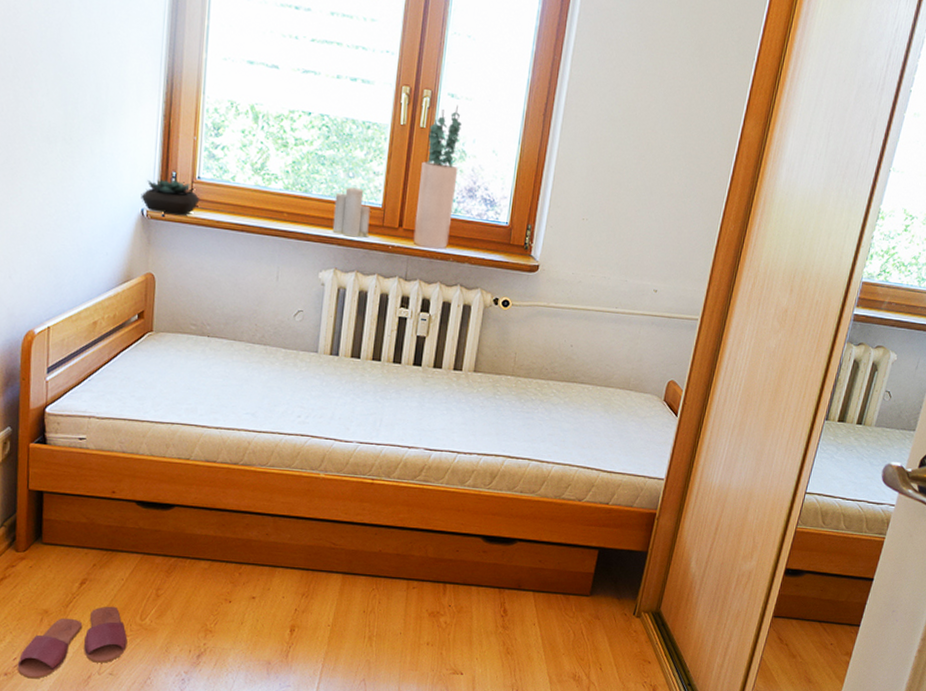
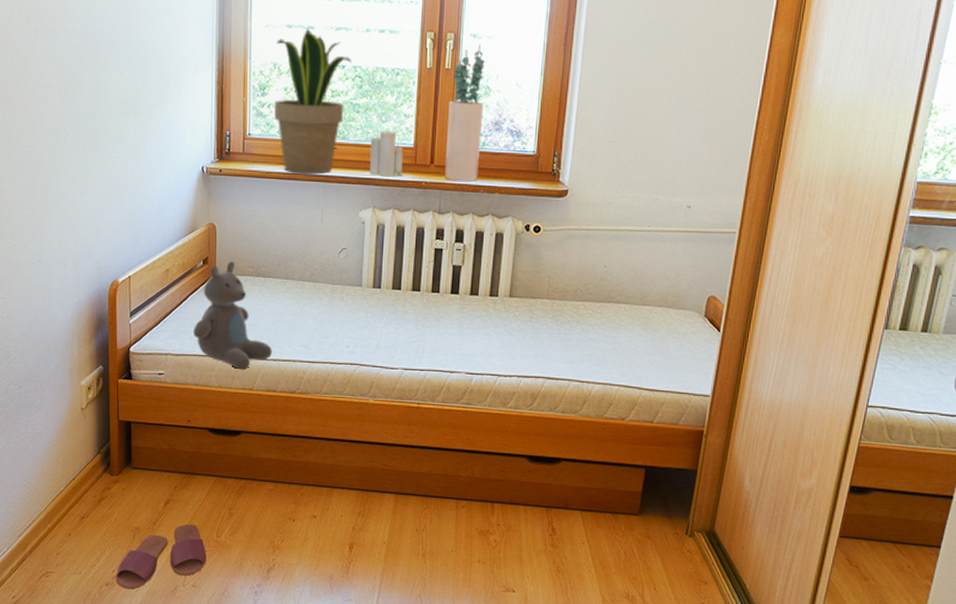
stuffed animal: none [123,317,214,438] -> present [194,261,272,370]
succulent plant: present [142,179,200,216] -> none [202,138,251,170]
potted plant: none [229,66,320,228] -> present [274,28,352,174]

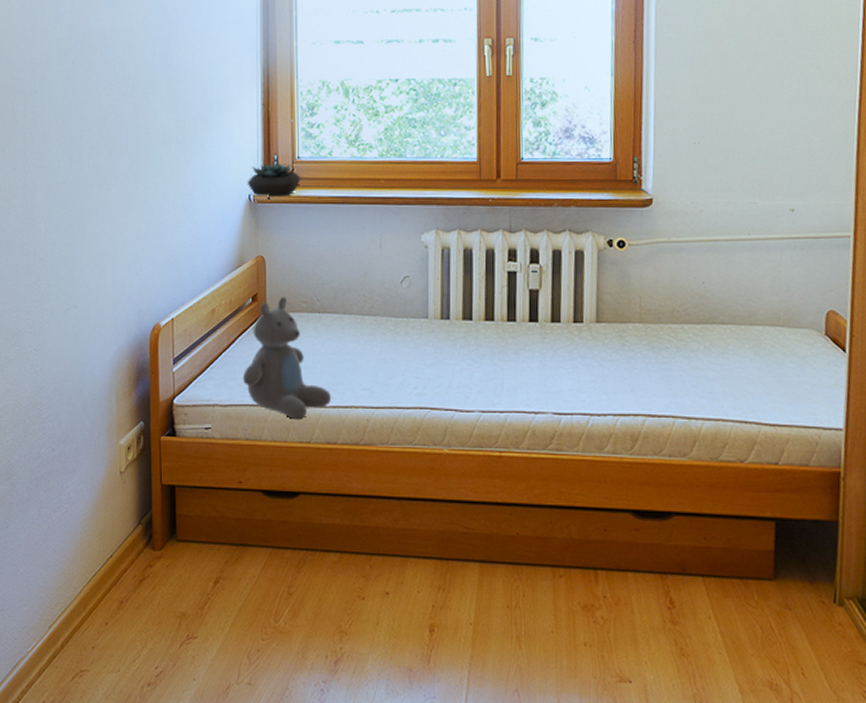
slippers: present [115,524,207,589] -> none [159,606,263,690]
succulent plant: none [202,138,251,170] -> present [248,162,301,197]
potted plant: present [274,28,352,174] -> none [325,43,406,197]
candle: present [369,128,404,177] -> none [429,143,468,195]
vase: present [444,44,485,183] -> none [512,48,551,197]

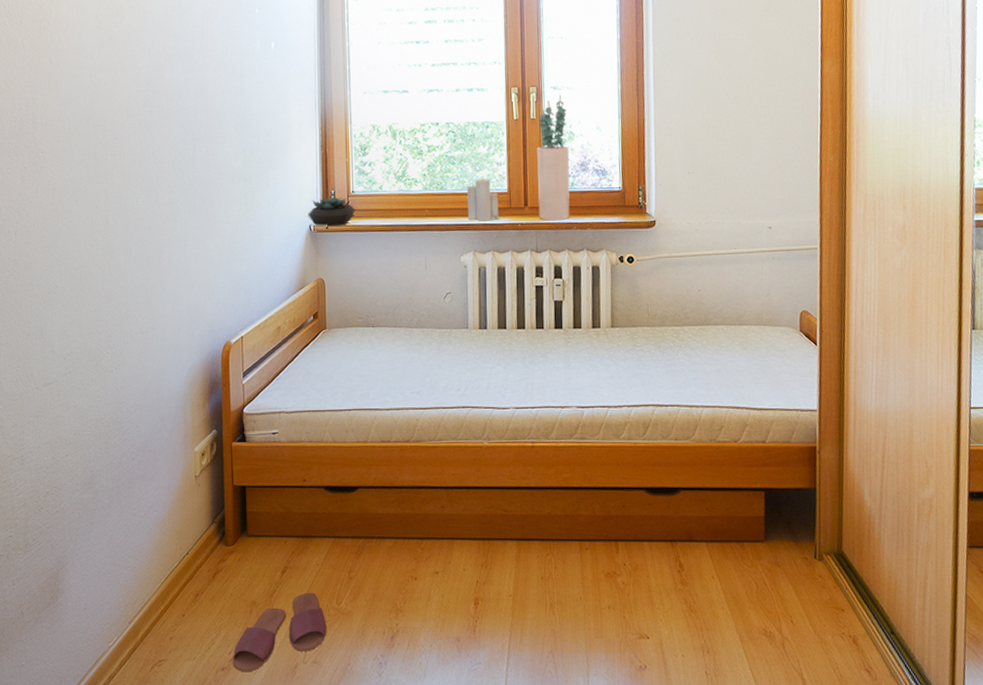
slippers: none [159,606,263,690] -> present [232,592,327,672]
stuffed animal: present [243,297,331,420] -> none [306,314,384,423]
candle: none [429,143,468,195] -> present [467,176,500,222]
vase: none [512,48,551,197] -> present [537,95,570,221]

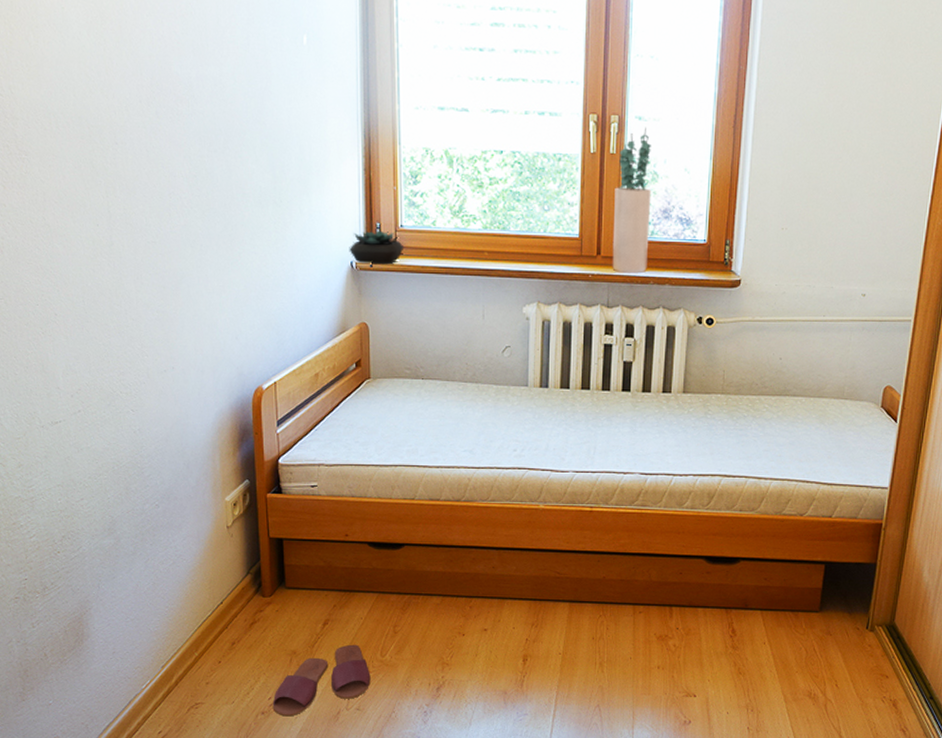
candle: present [467,176,500,222] -> none [532,218,569,270]

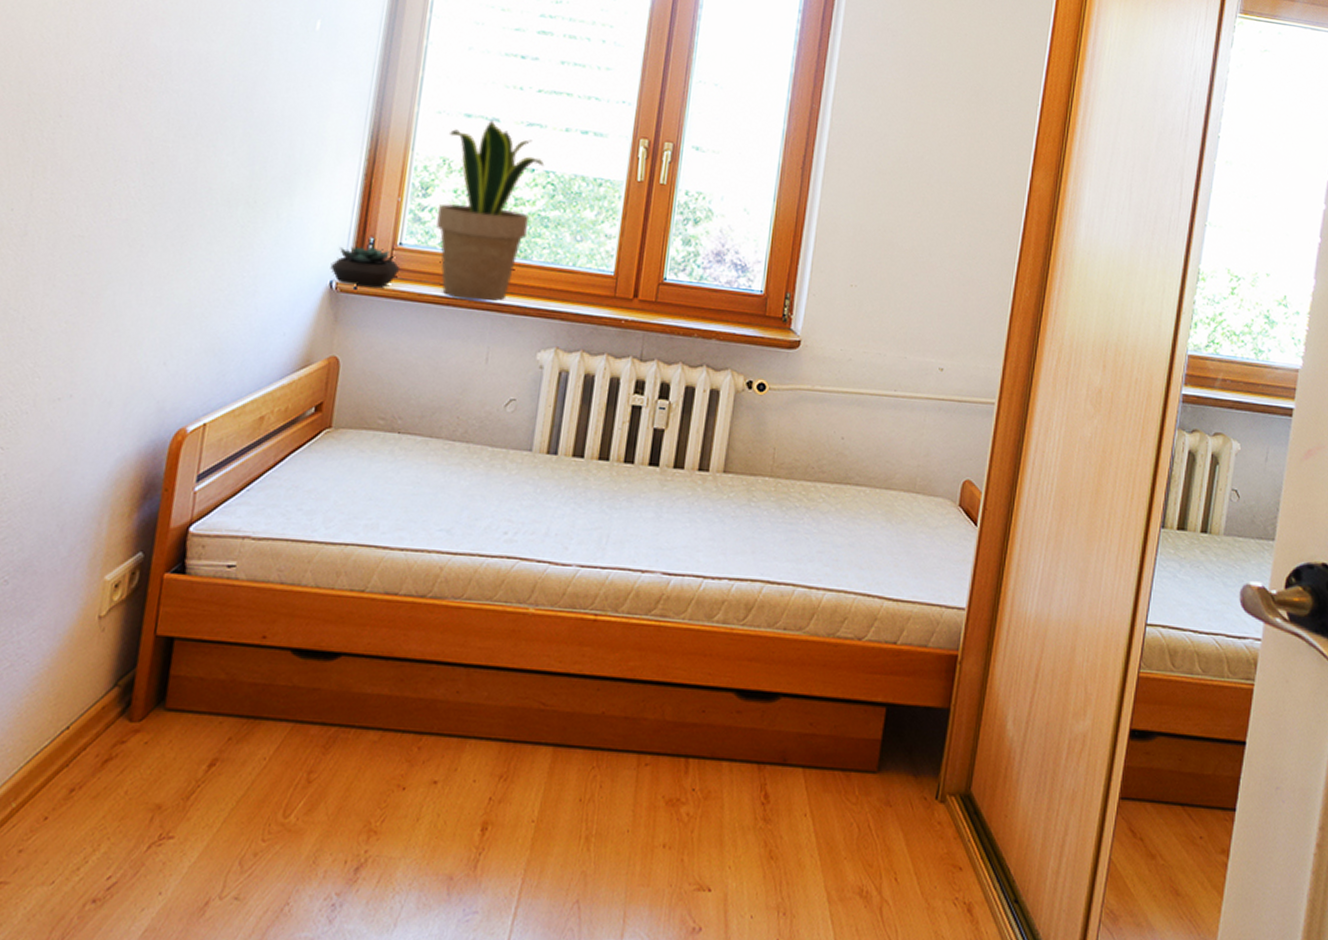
slippers: present [272,644,371,717] -> none [110,797,264,908]
potted plant: none [428,110,511,268] -> present [436,120,545,301]
vase: present [612,127,652,274] -> none [650,159,708,324]

